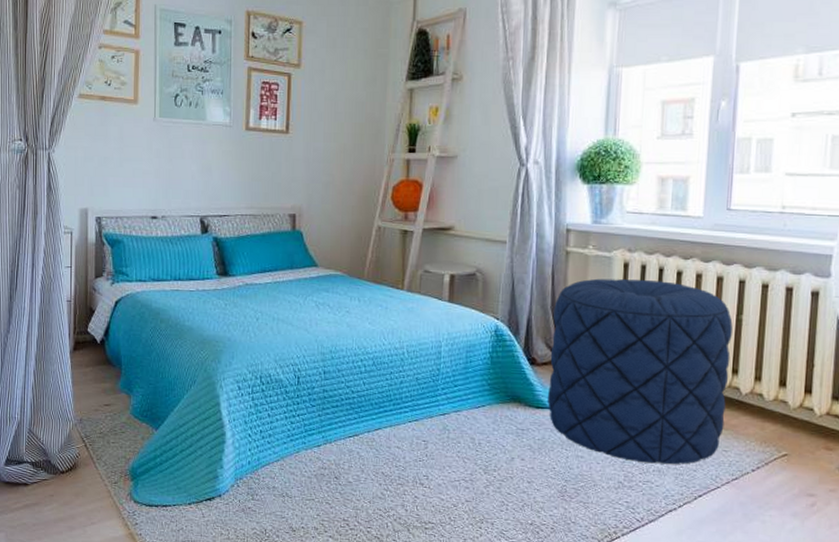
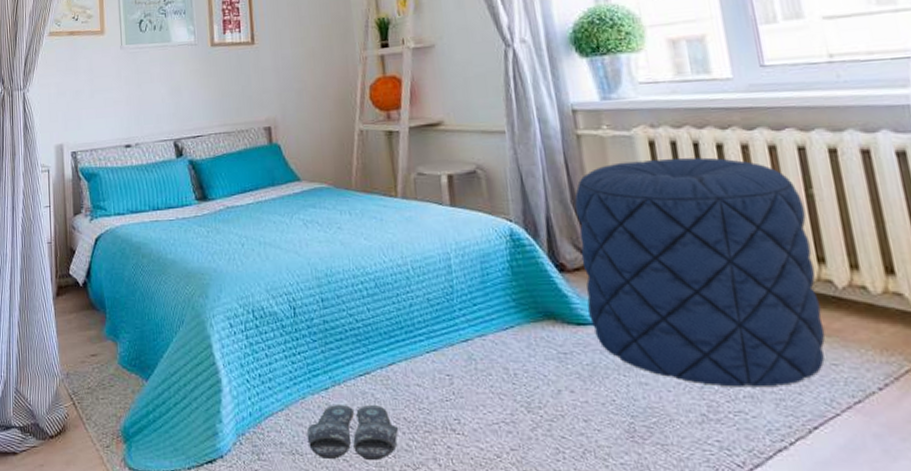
slippers: none [297,459,377,504] -> present [307,405,399,460]

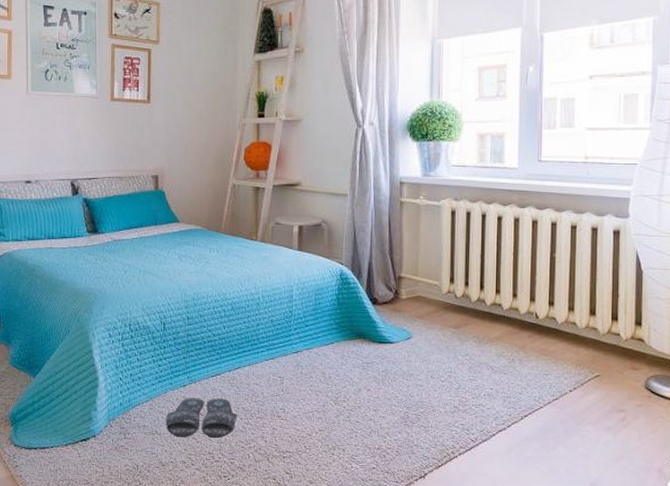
pouf: present [574,157,826,388] -> none [389,225,547,389]

